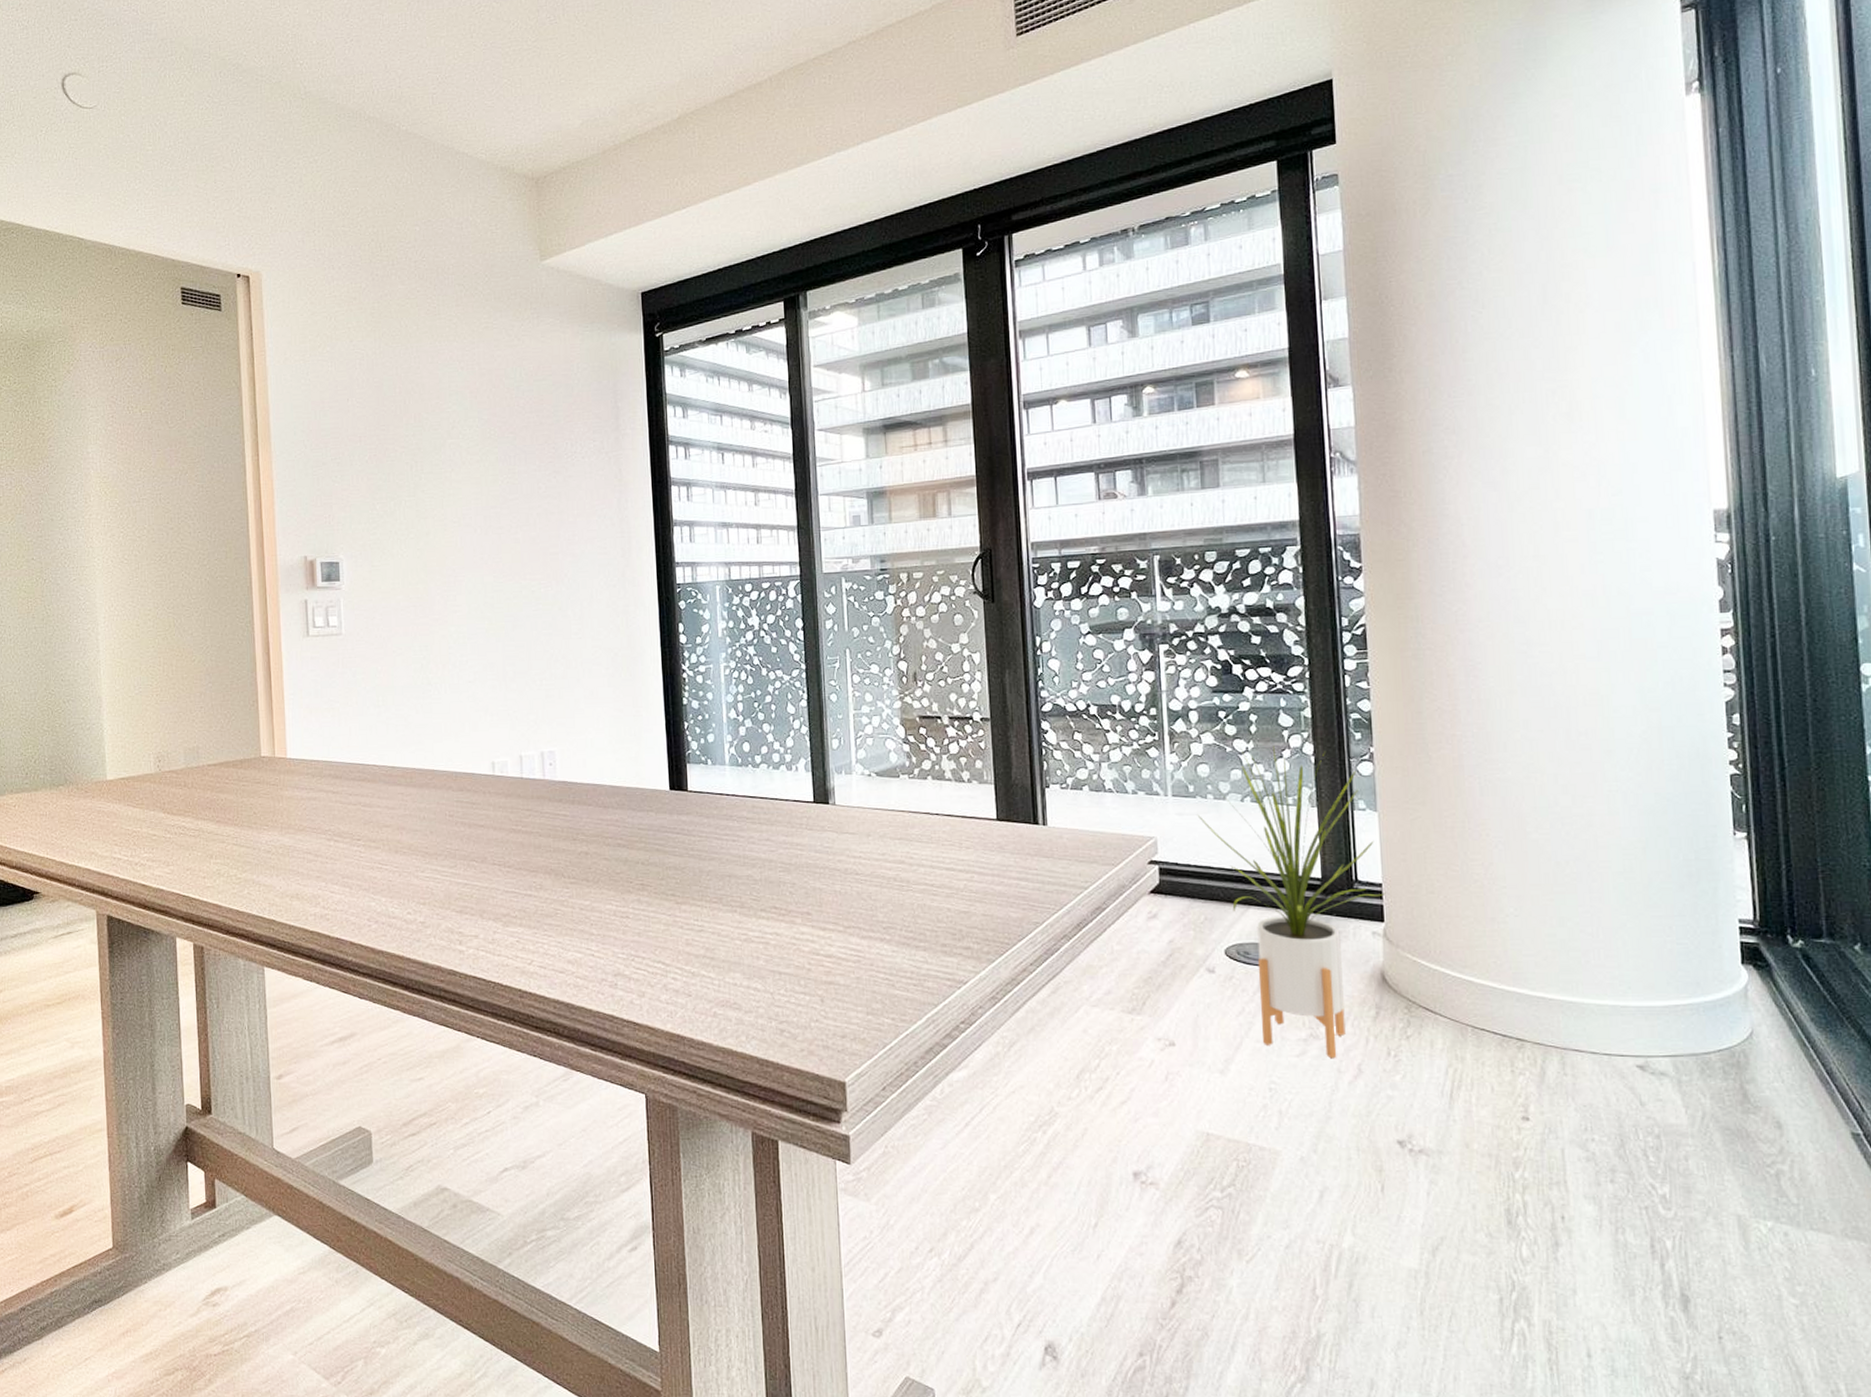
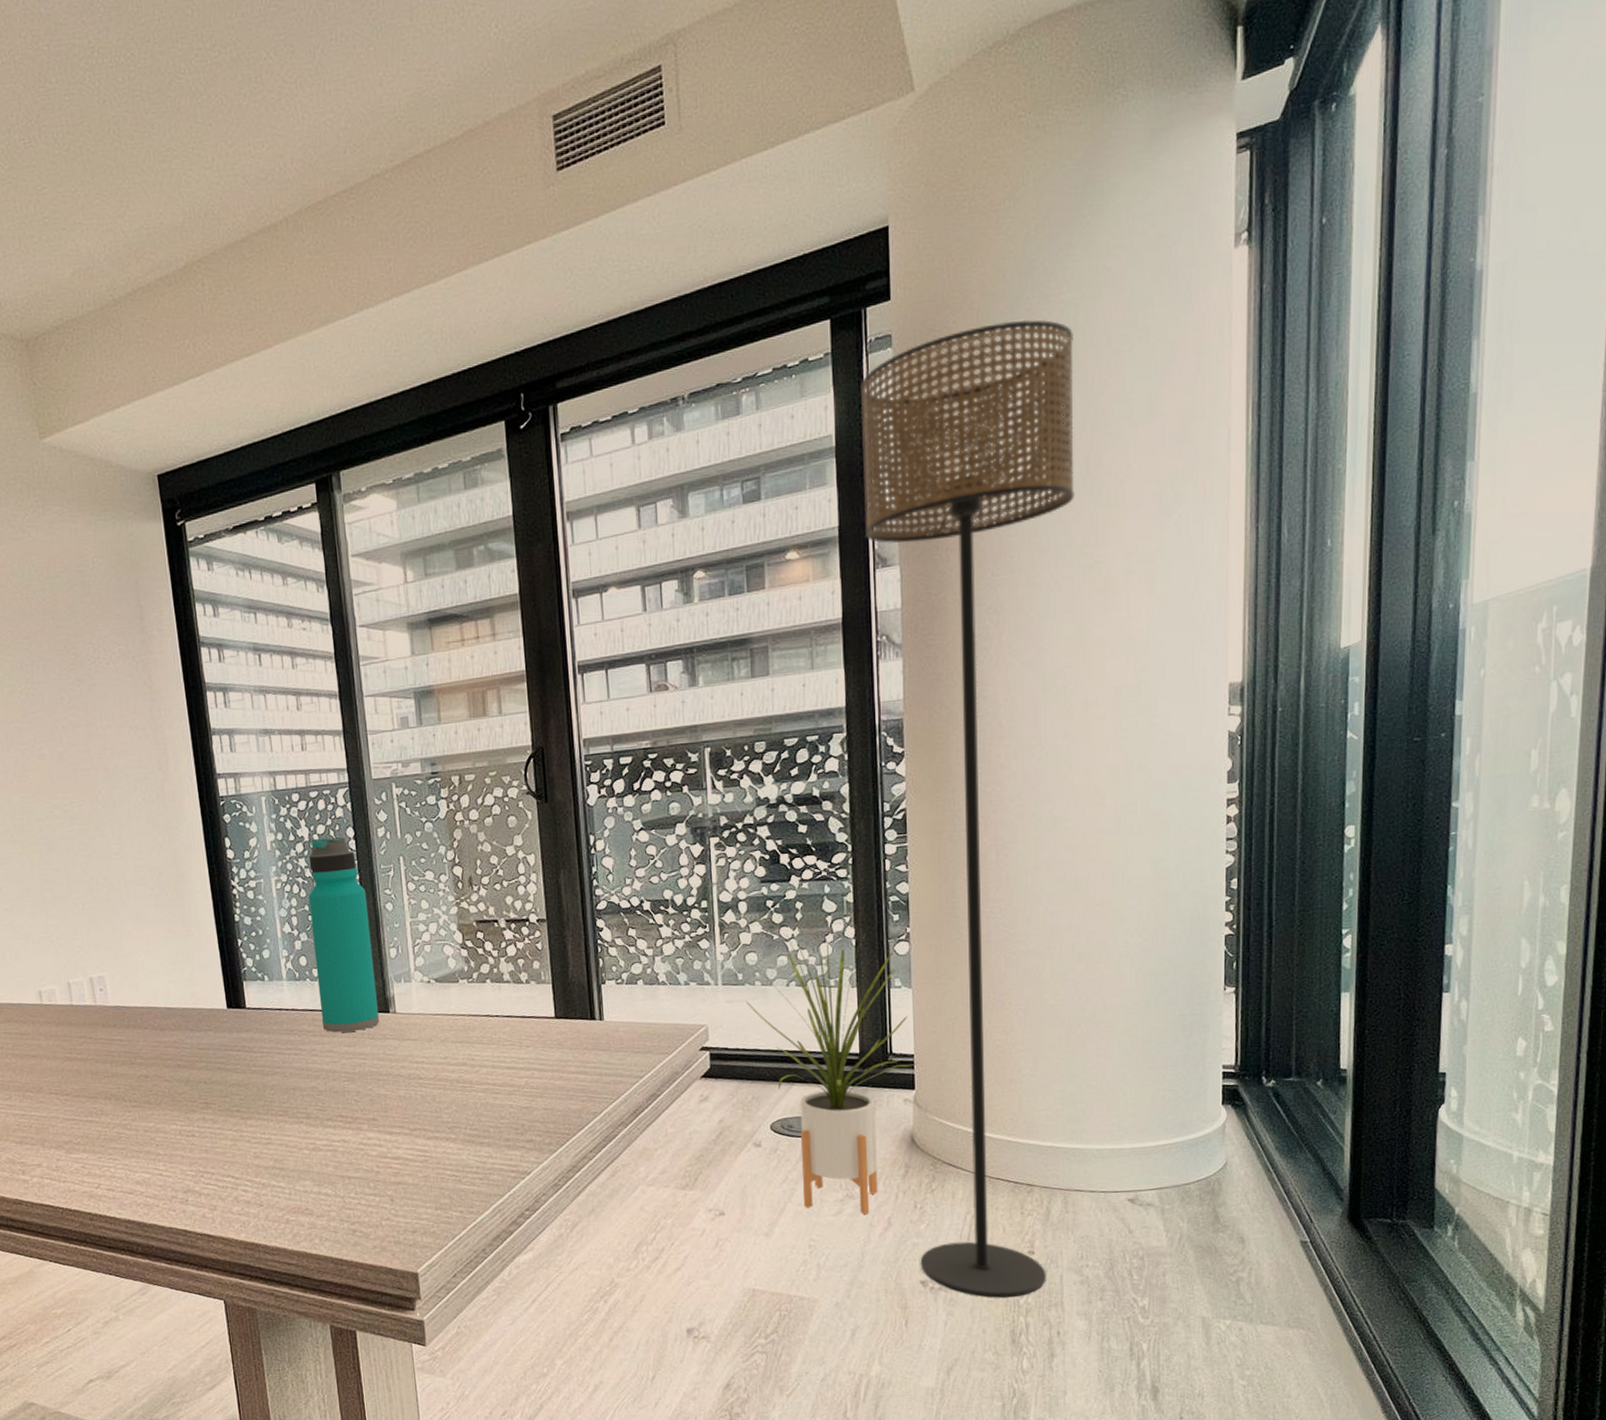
water bottle: none [755,627,818,821] -> present [308,837,379,1033]
floor lamp: none [1307,160,1545,1169] -> present [860,319,1076,1298]

